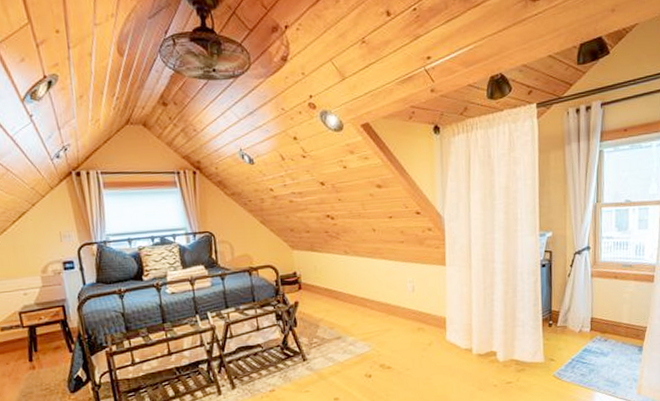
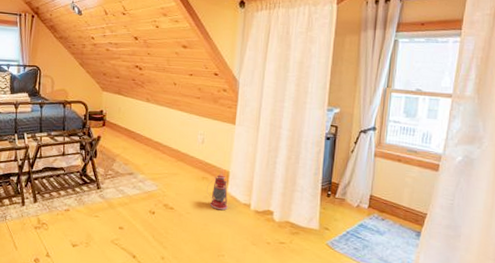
lantern: none [424,321,449,361] -> present [207,174,228,211]

